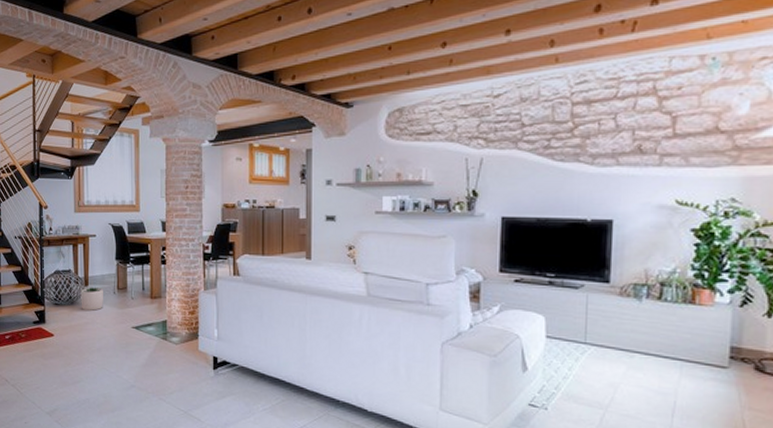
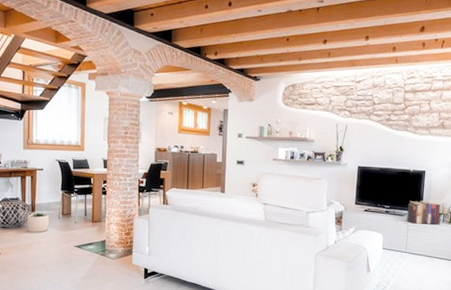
books: none [585,265,642,302] -> present [407,200,441,225]

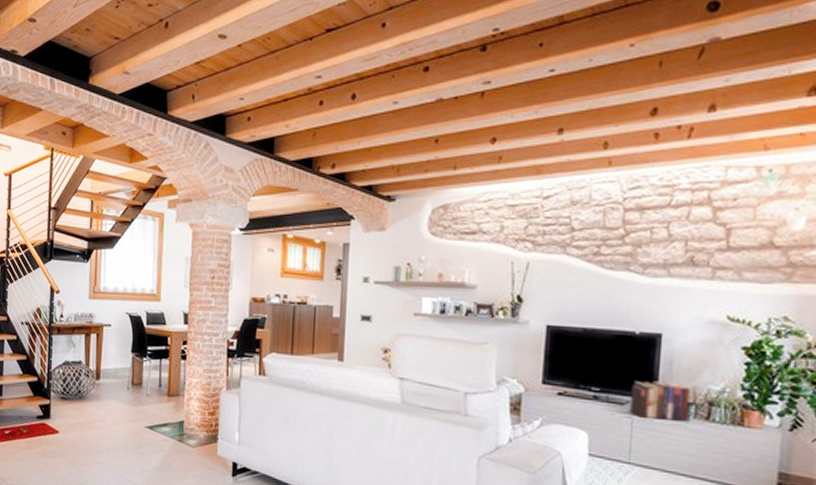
planter: present [27,213,49,233] -> none [90,381,116,407]

